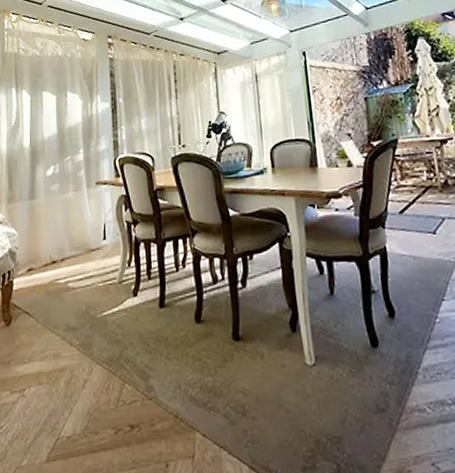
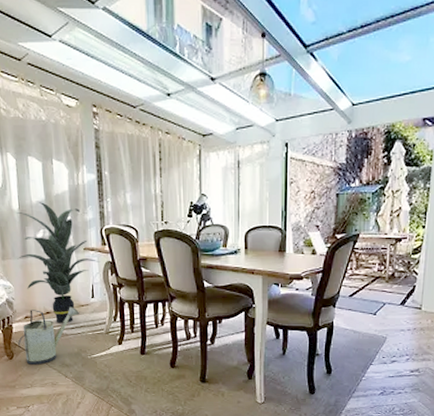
watering can: none [18,252,89,331] -> present [18,306,79,365]
indoor plant: none [24,136,113,274] -> present [17,202,100,323]

